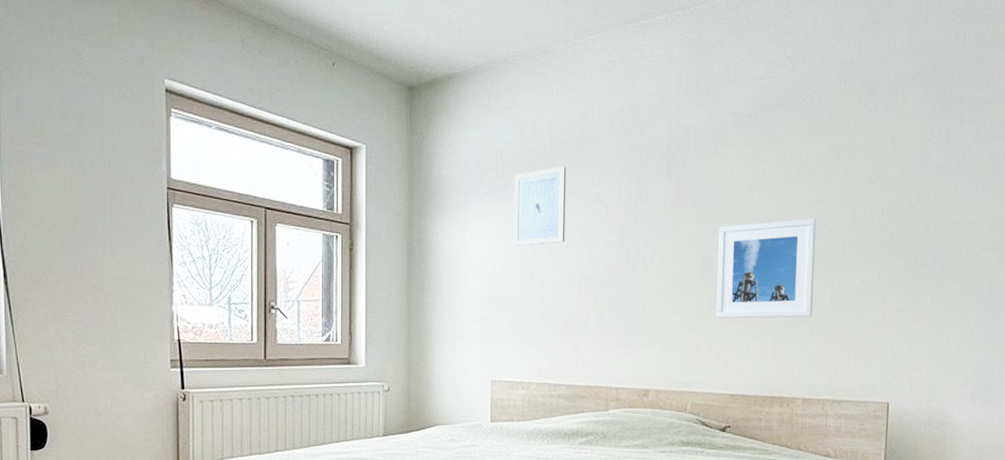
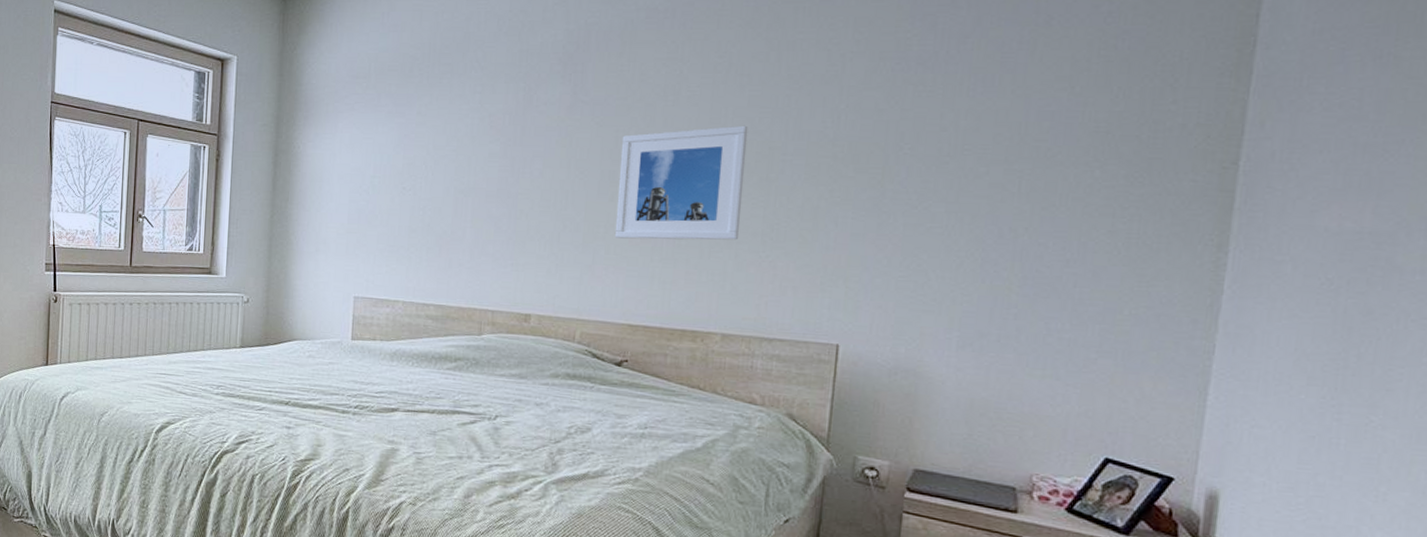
wall art: present [513,167,567,246] -> none [385,73,446,157]

